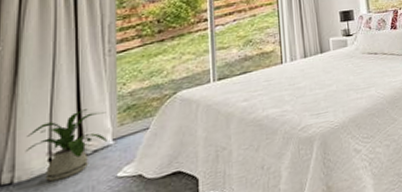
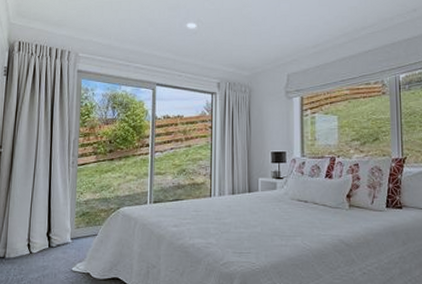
house plant: present [25,109,107,182] -> none [13,209,68,263]

